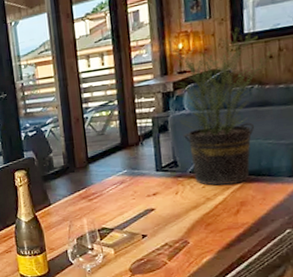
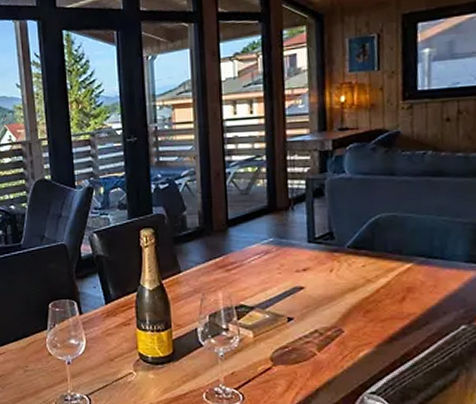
potted plant: present [160,24,275,186] -> none [320,80,453,265]

